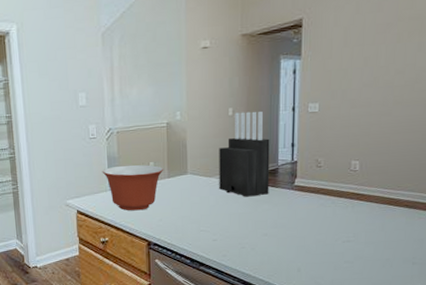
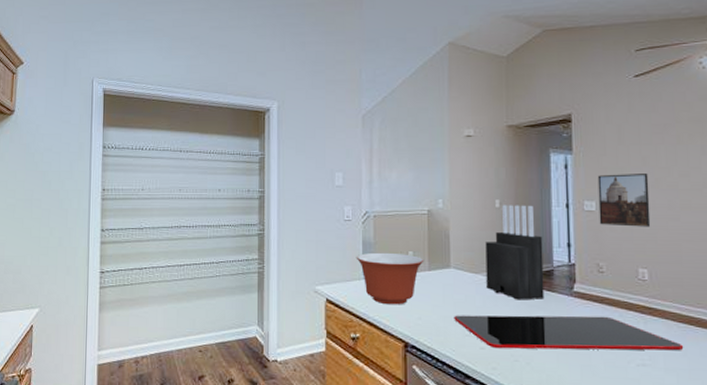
cutting board: none [191,204,383,239] -> present [454,315,684,351]
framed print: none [321,73,368,125] -> present [597,174,651,227]

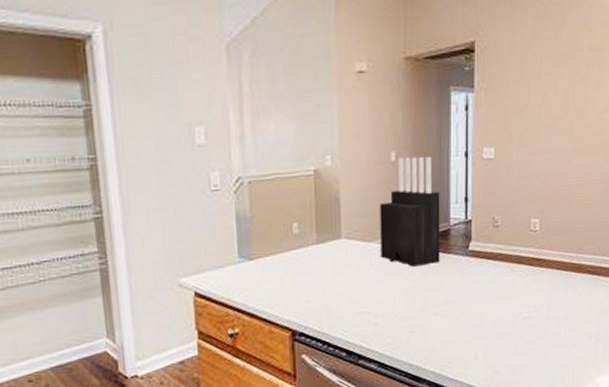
mixing bowl: present [356,252,424,305] -> none [228,226,312,291]
cutting board: present [454,315,684,351] -> none [346,273,565,323]
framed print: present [597,174,651,227] -> none [497,113,547,174]

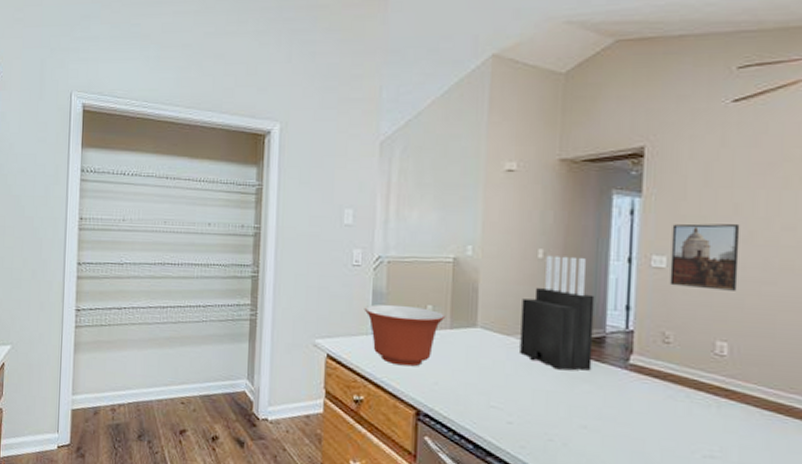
mixing bowl: none [228,226,312,291] -> present [364,304,446,367]
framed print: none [497,113,547,174] -> present [670,223,740,291]

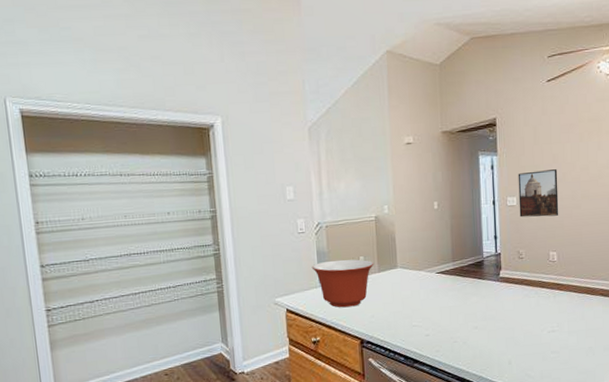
knife block: present [520,255,595,371] -> none [427,204,477,290]

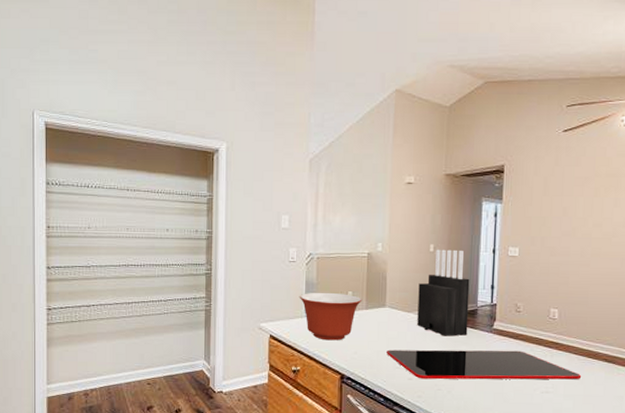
cutting board: none [402,295,583,334] -> present [387,349,582,380]
knife block: none [427,204,477,290] -> present [417,249,470,336]
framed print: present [518,169,559,218] -> none [521,223,567,272]

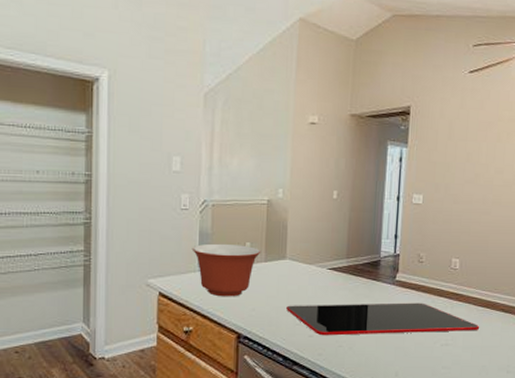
knife block: present [417,249,470,336] -> none [319,196,373,290]

